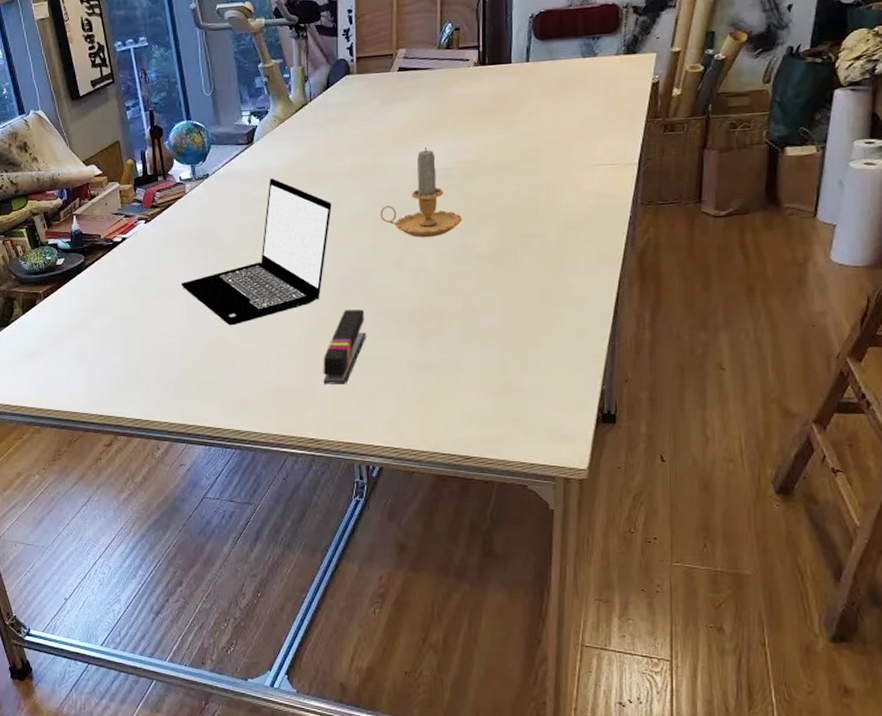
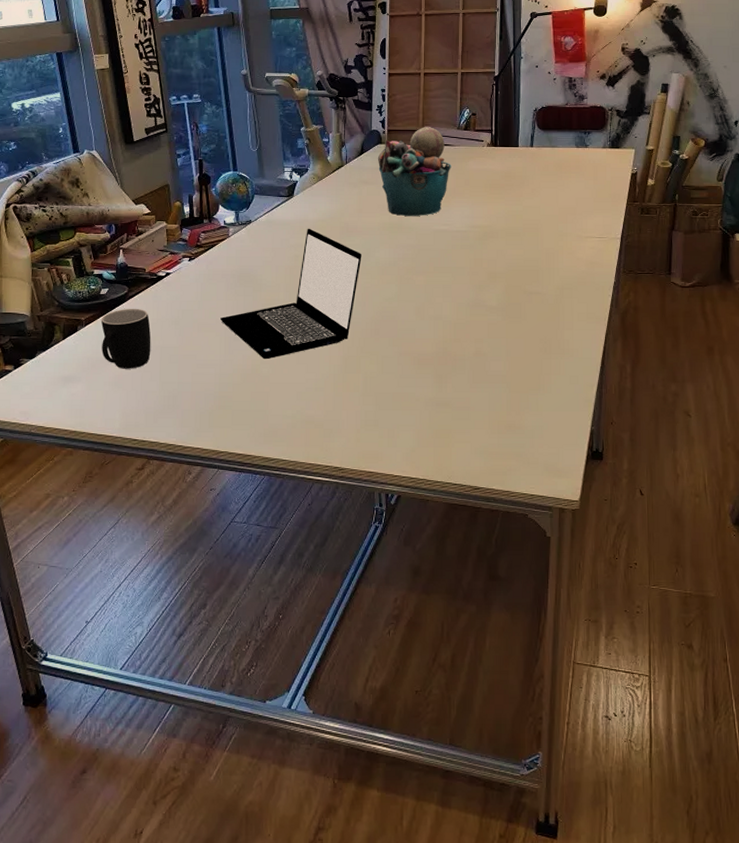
mug: none [58,277,112,343] -> present [100,308,151,369]
stapler: present [323,309,366,385] -> none [349,350,389,417]
bucket: none [345,49,432,156] -> present [377,127,451,216]
candle: present [380,146,462,237] -> none [404,211,475,289]

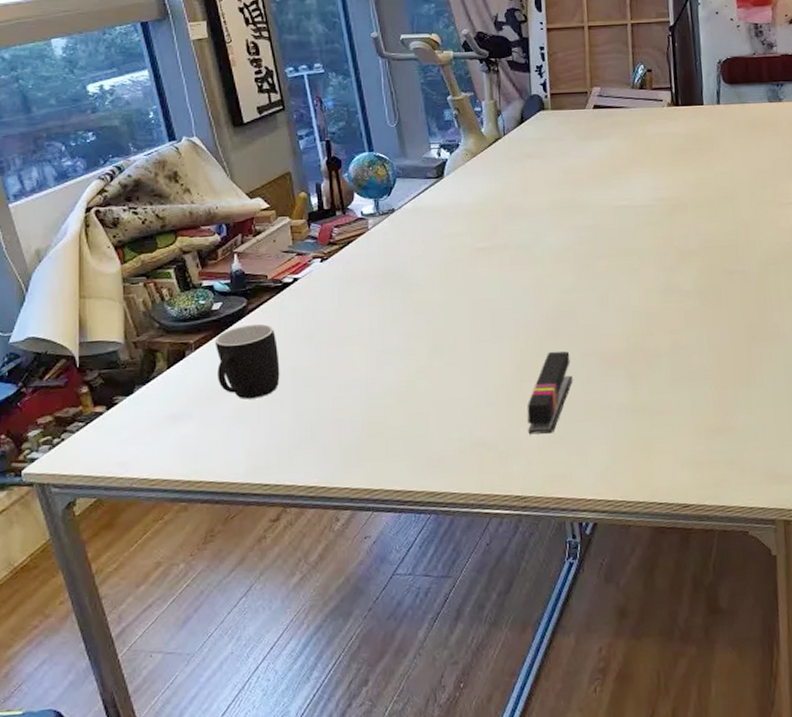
laptop computer: present [220,228,362,360] -> none [364,213,530,374]
stapler: none [349,350,389,417] -> present [527,351,573,435]
bucket: present [377,127,451,216] -> none [540,88,628,192]

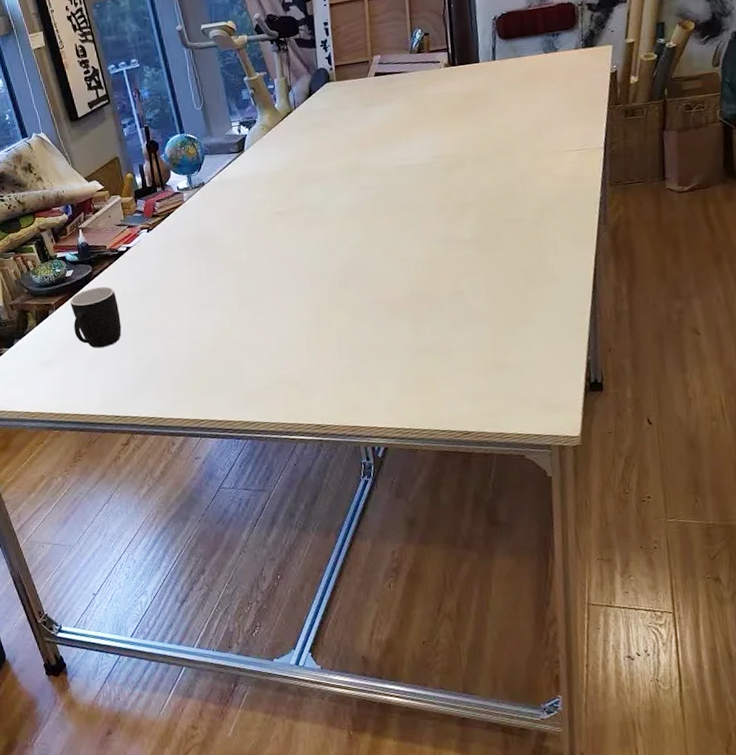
stapler: present [527,351,573,435] -> none [323,300,363,373]

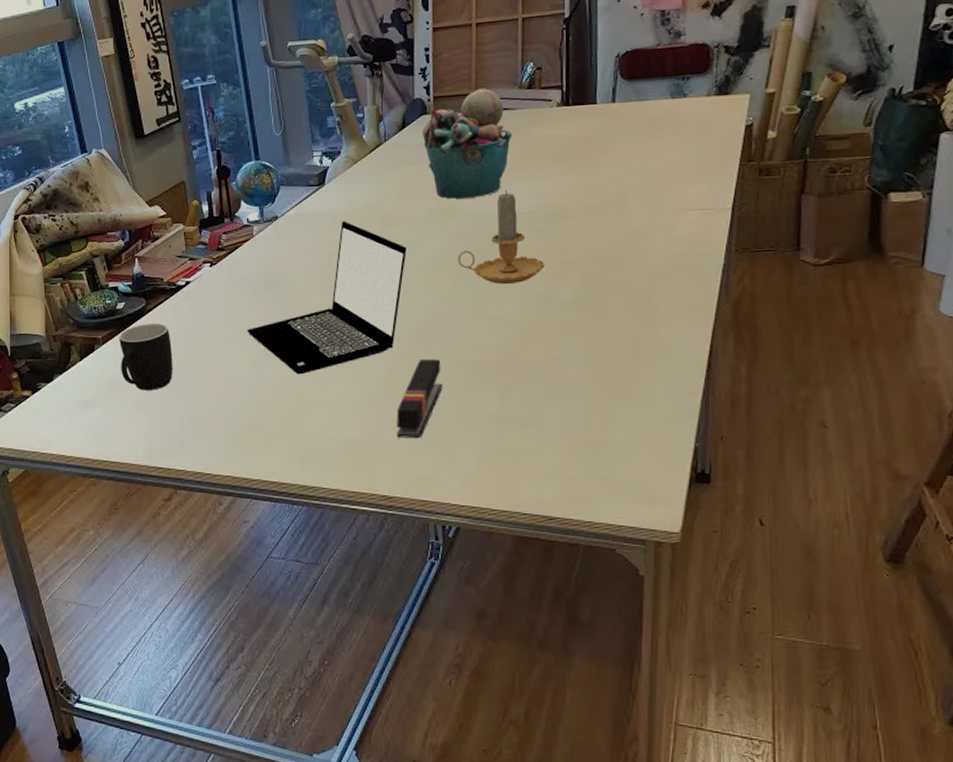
laptop computer: none [185,182,322,324] -> present [247,221,407,375]
stapler: none [323,300,363,373] -> present [396,359,443,438]
bucket: none [327,55,408,156] -> present [422,89,512,199]
candle: none [367,144,445,229] -> present [458,189,545,284]

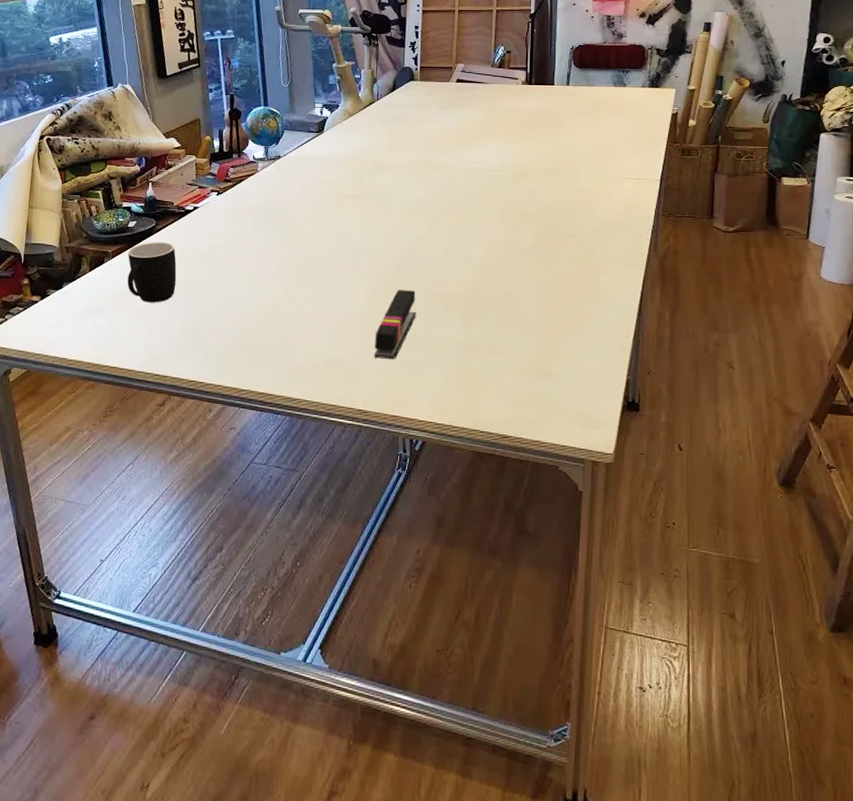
laptop computer: present [247,221,407,375] -> none [246,164,391,297]
bucket: present [422,89,512,199] -> none [409,64,485,154]
candle: present [458,189,545,284] -> none [434,149,507,229]

